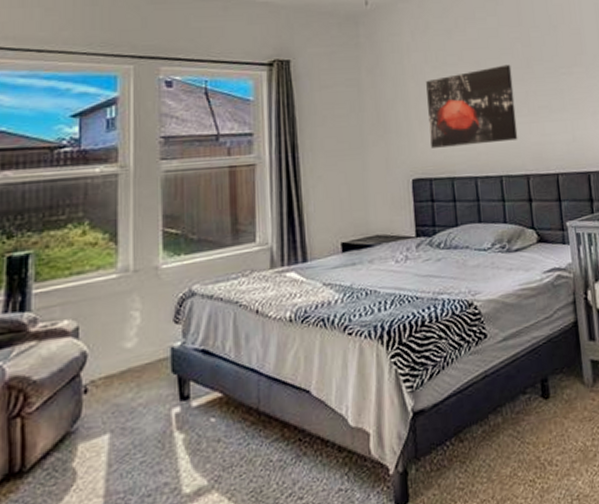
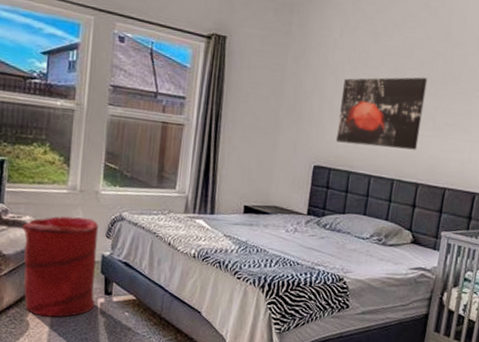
laundry hamper: none [58,303,168,456] -> present [22,216,98,318]

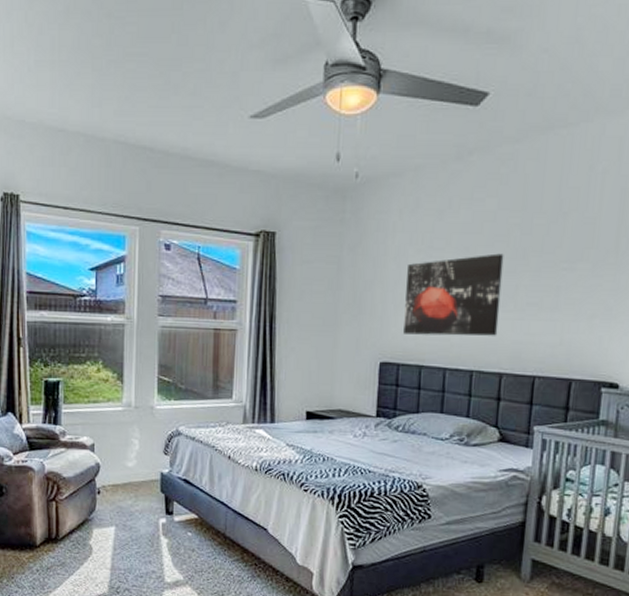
laundry hamper: present [22,216,98,318] -> none [80,434,156,540]

